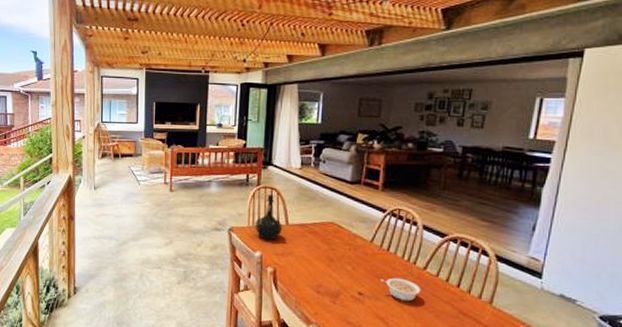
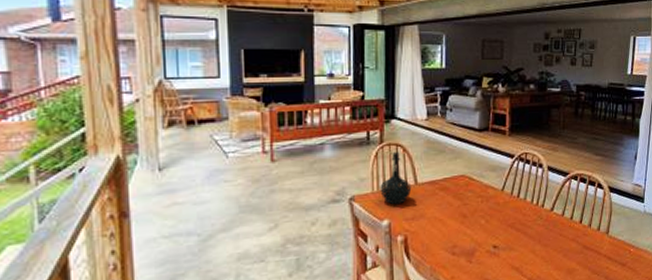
legume: present [379,277,421,302] -> none [512,223,550,247]

